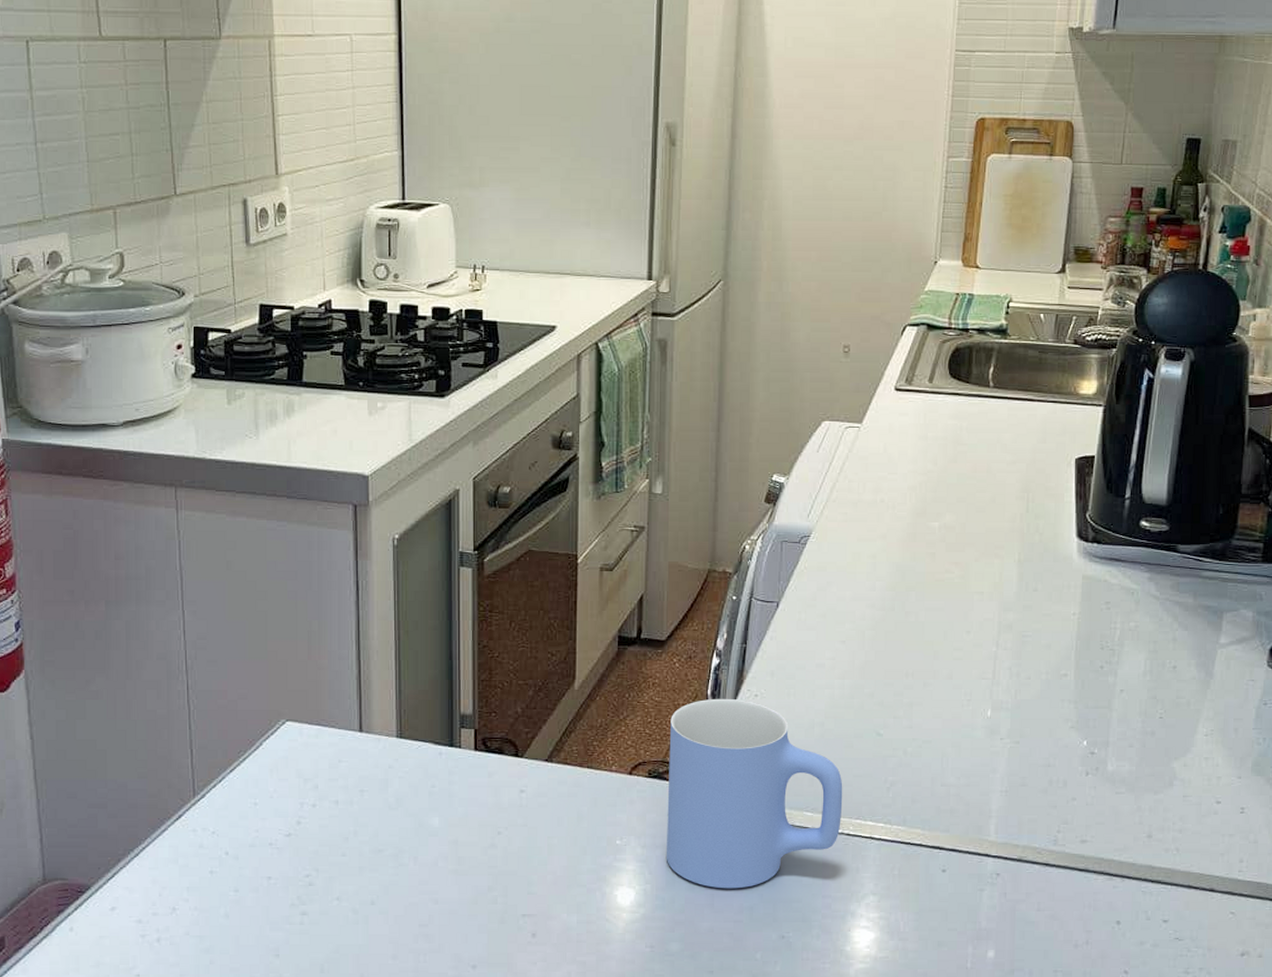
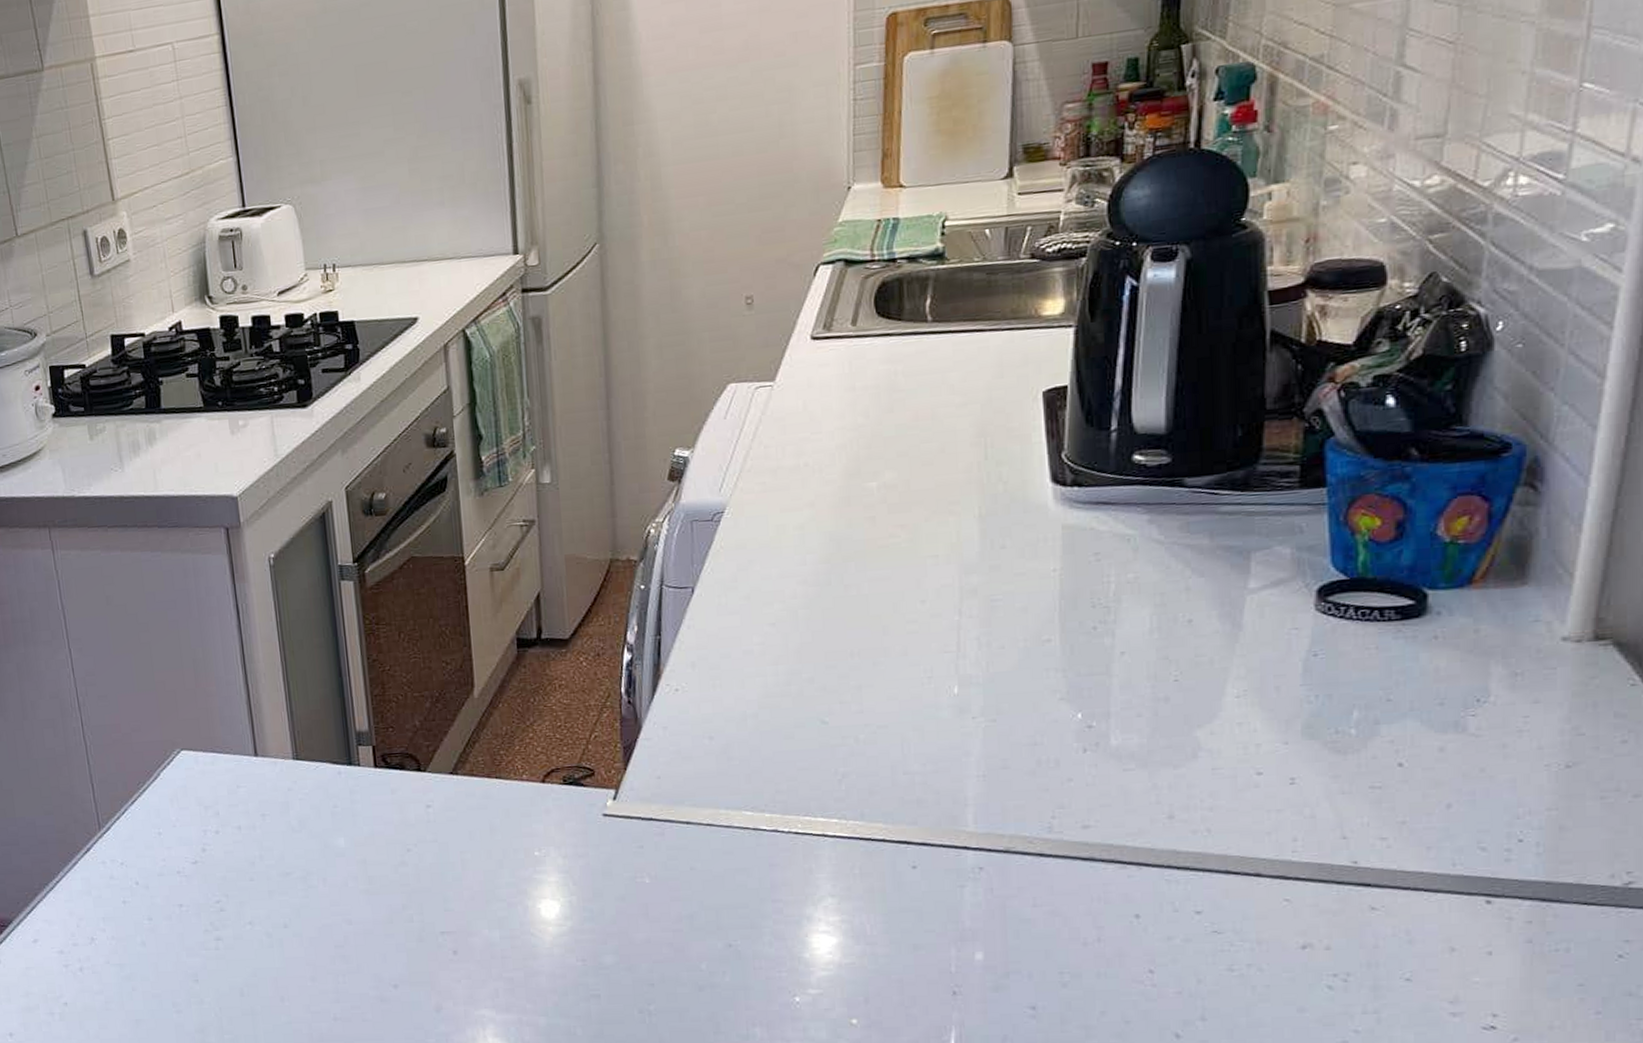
mug: present [666,698,843,889] -> none [582,695,788,897]

